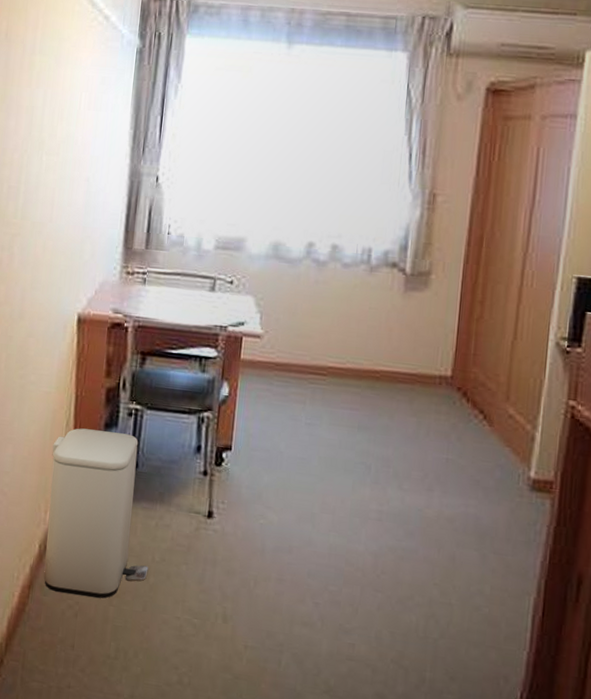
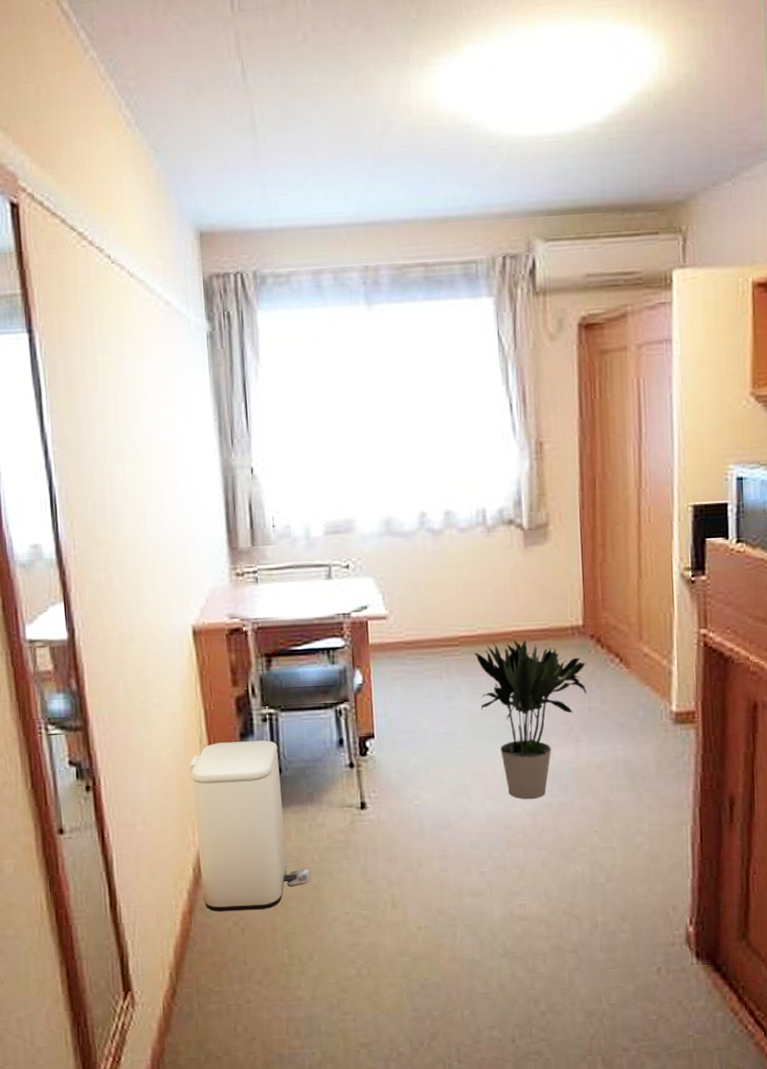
potted plant: none [339,378,451,540] -> present [474,640,588,799]

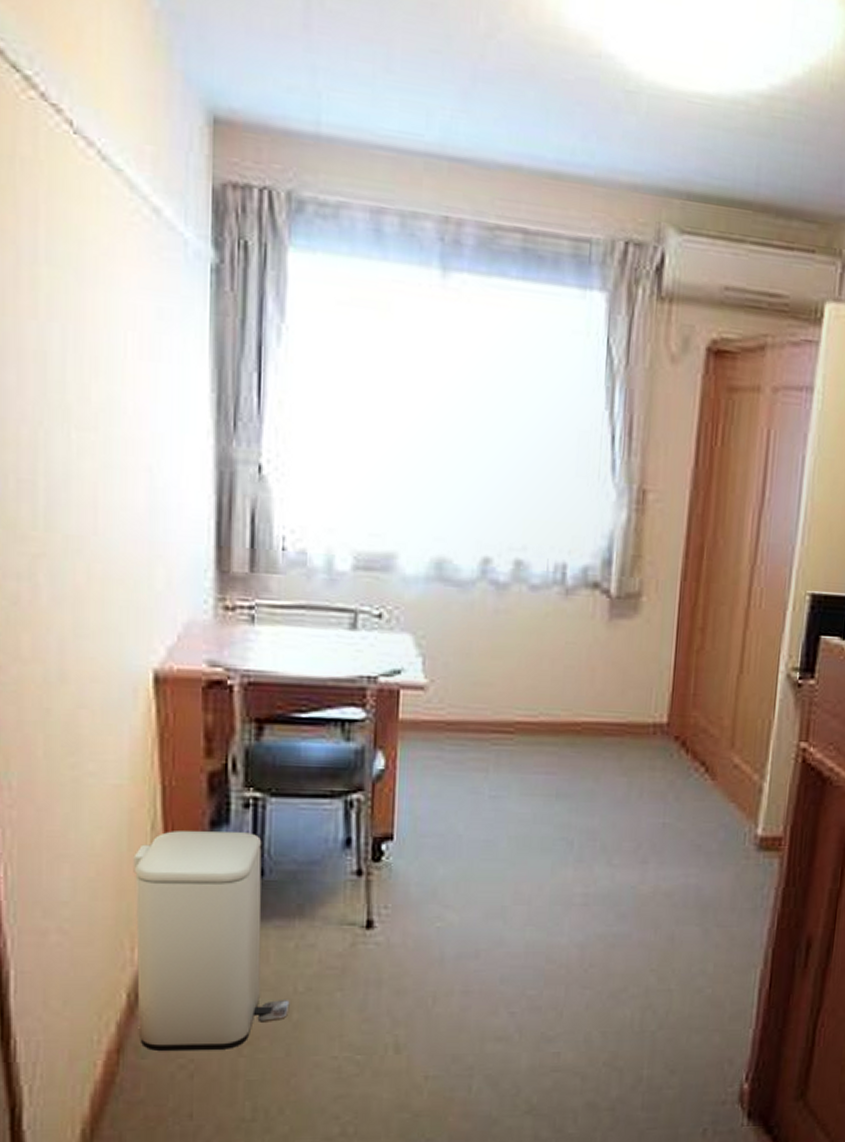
potted plant: present [474,640,588,799] -> none [532,733,668,927]

